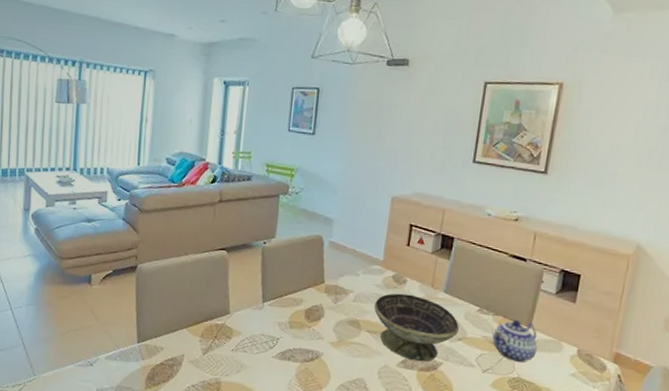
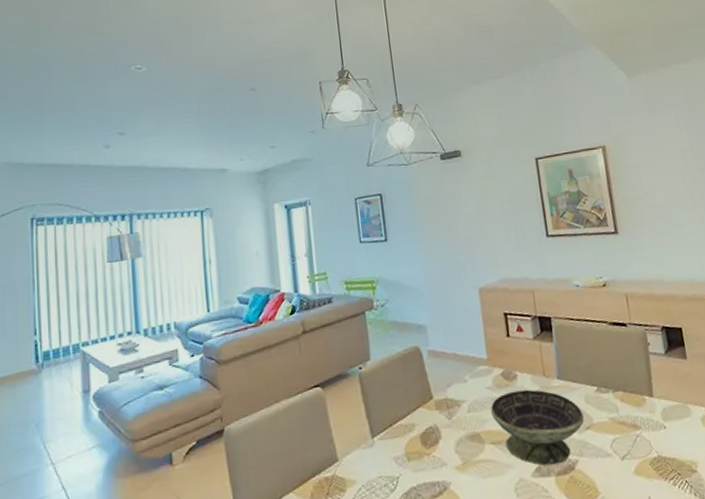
teapot: present [492,319,538,362] -> none [618,390,668,439]

